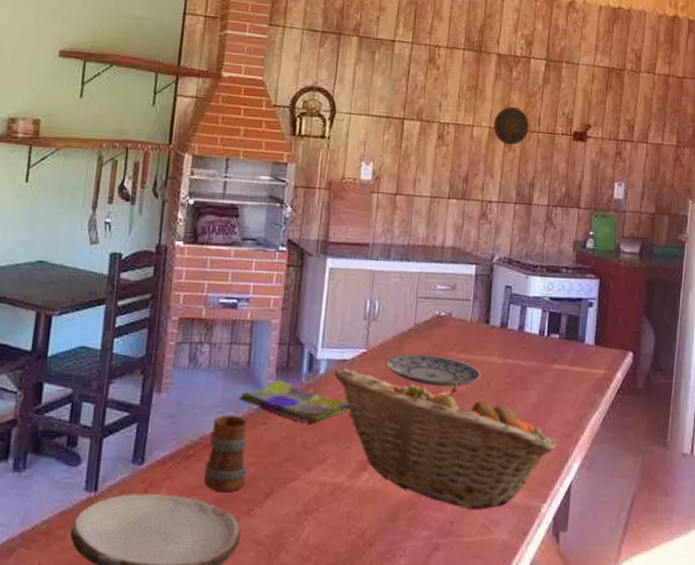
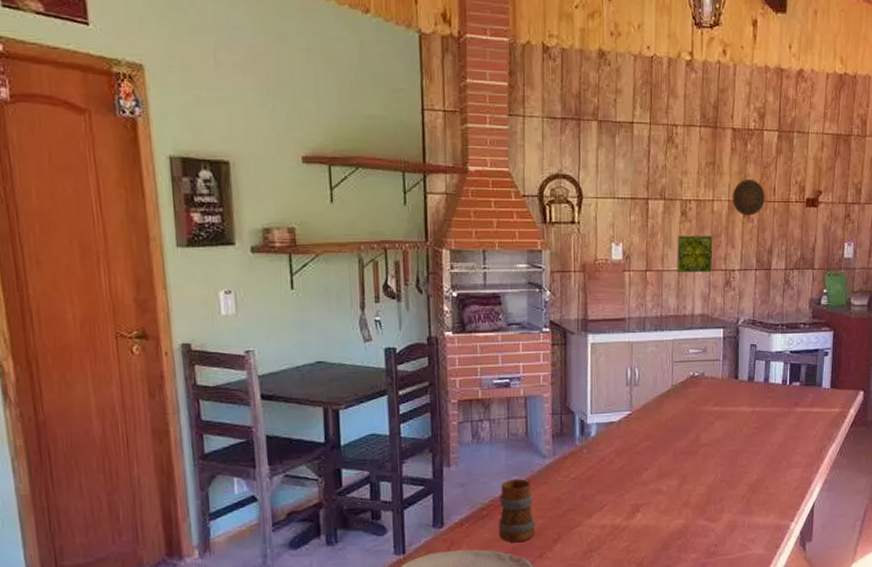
dish towel: present [238,379,350,424] -> none [520,444,621,479]
fruit basket: present [335,368,556,509] -> none [605,429,801,533]
plate: present [385,353,481,387] -> none [648,410,733,436]
decorative tile: none [429,160,470,201] -> present [677,236,713,272]

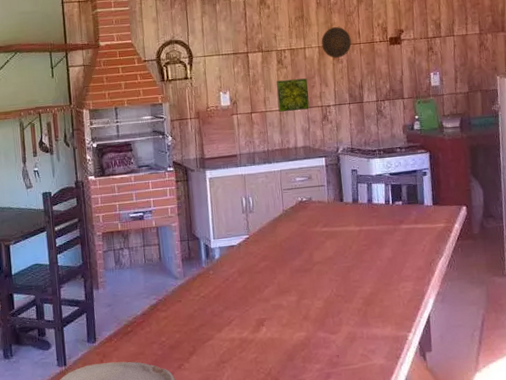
mug: present [498,479,536,543] -> none [141,298,173,355]

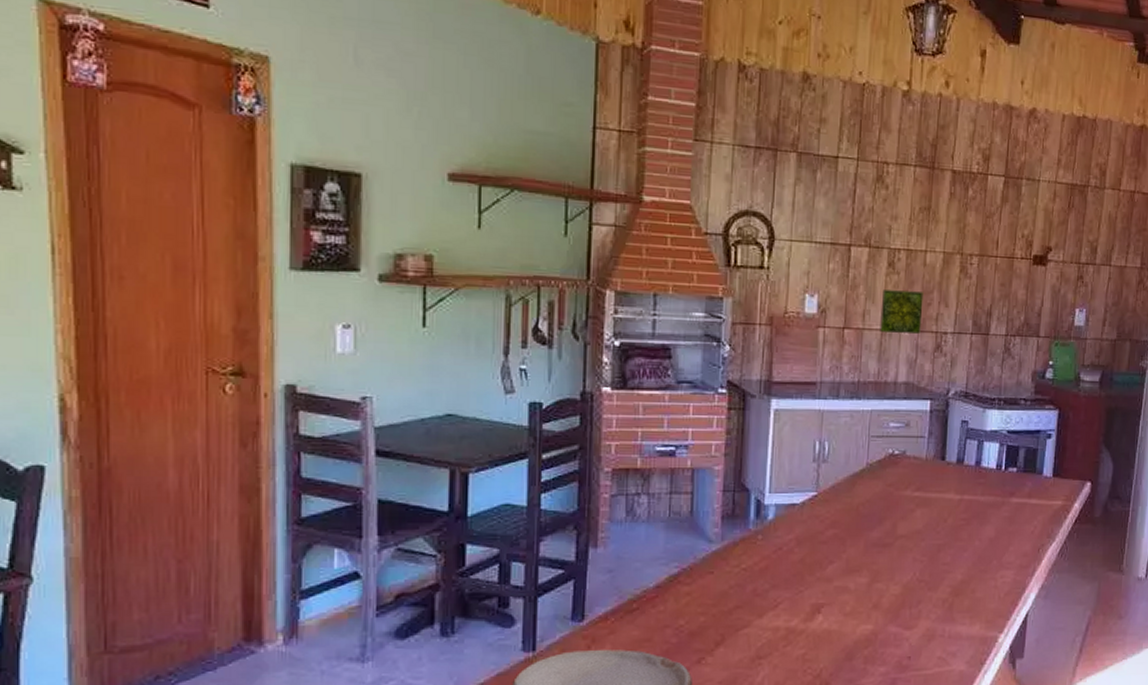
decorative plate: present [321,27,352,58] -> none [948,229,986,272]

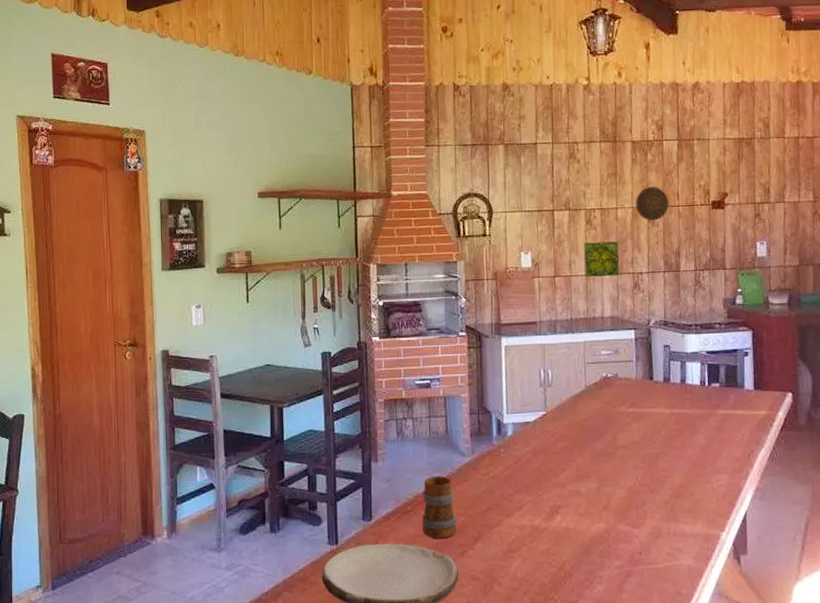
mug: none [650,567,696,644] -> present [421,476,457,539]
decorative plate: none [948,229,986,272] -> present [635,187,669,221]

